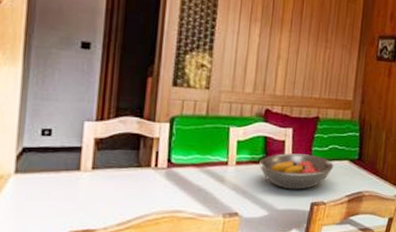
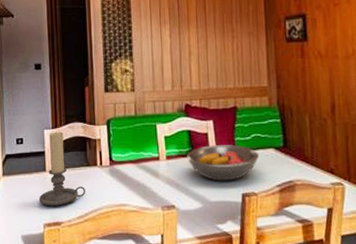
candle holder: none [65,125,132,211] -> present [38,131,85,206]

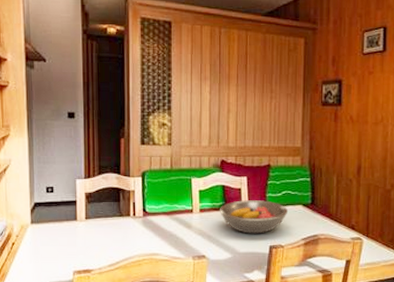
candle holder: present [38,131,85,206] -> none [68,182,117,254]

